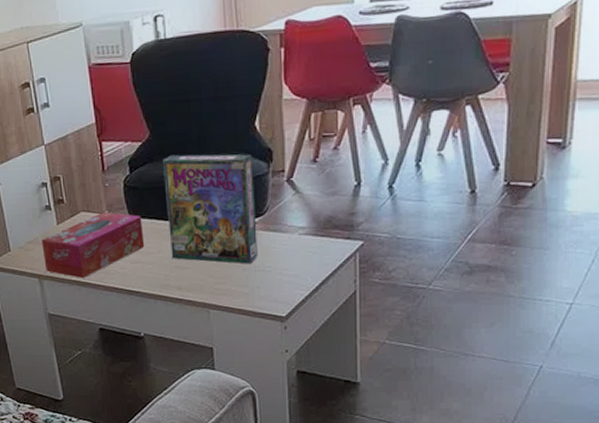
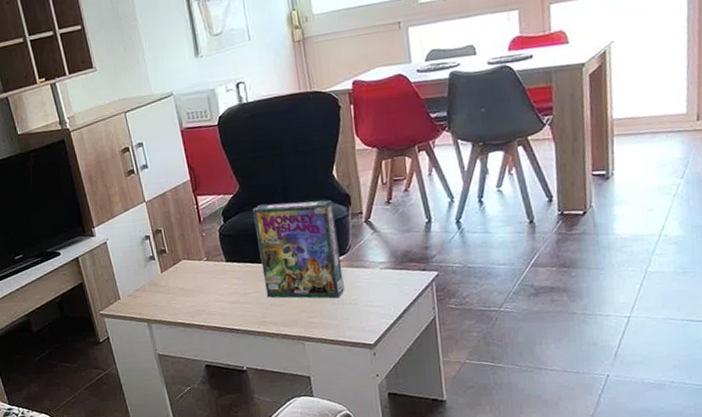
tissue box: present [41,212,145,278] -> none [148,258,242,320]

